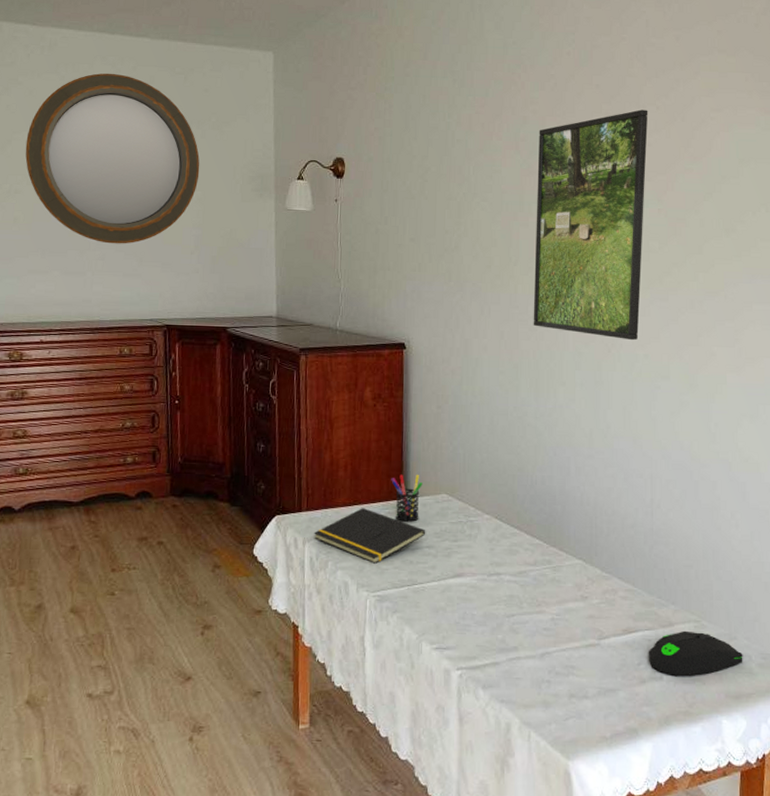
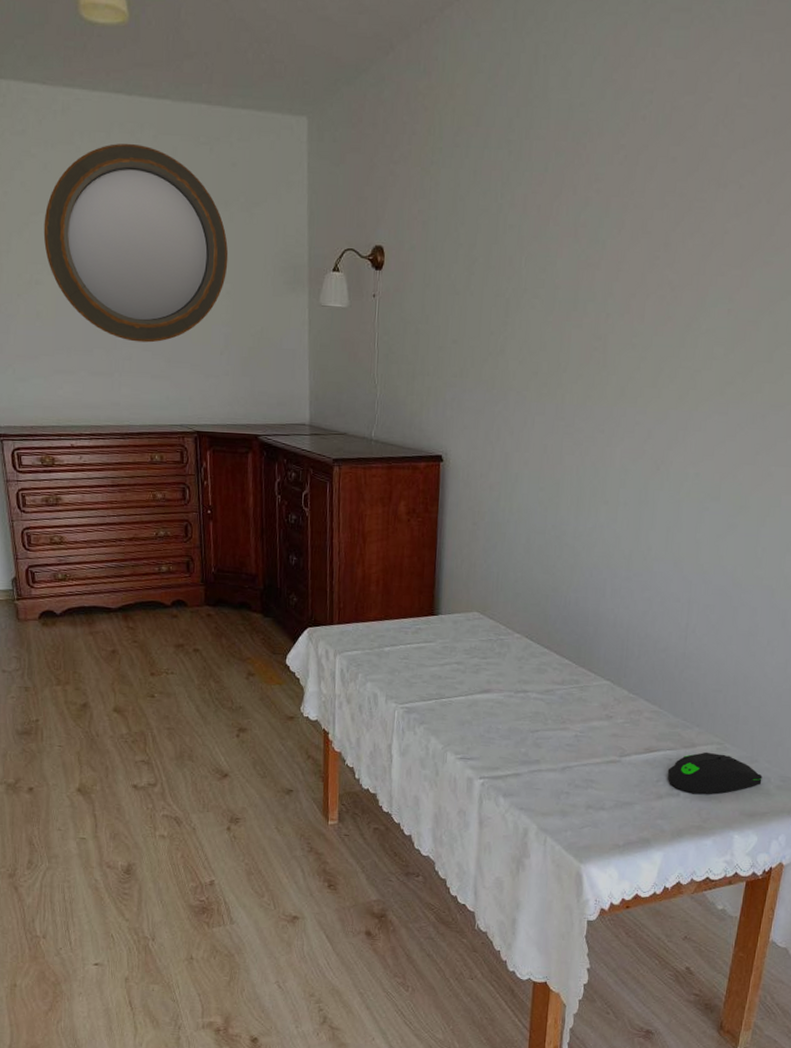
notepad: present [314,508,426,564] -> none [345,623,456,677]
pen holder: present [391,474,423,522] -> none [422,591,454,638]
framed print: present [533,109,648,341] -> none [578,188,730,458]

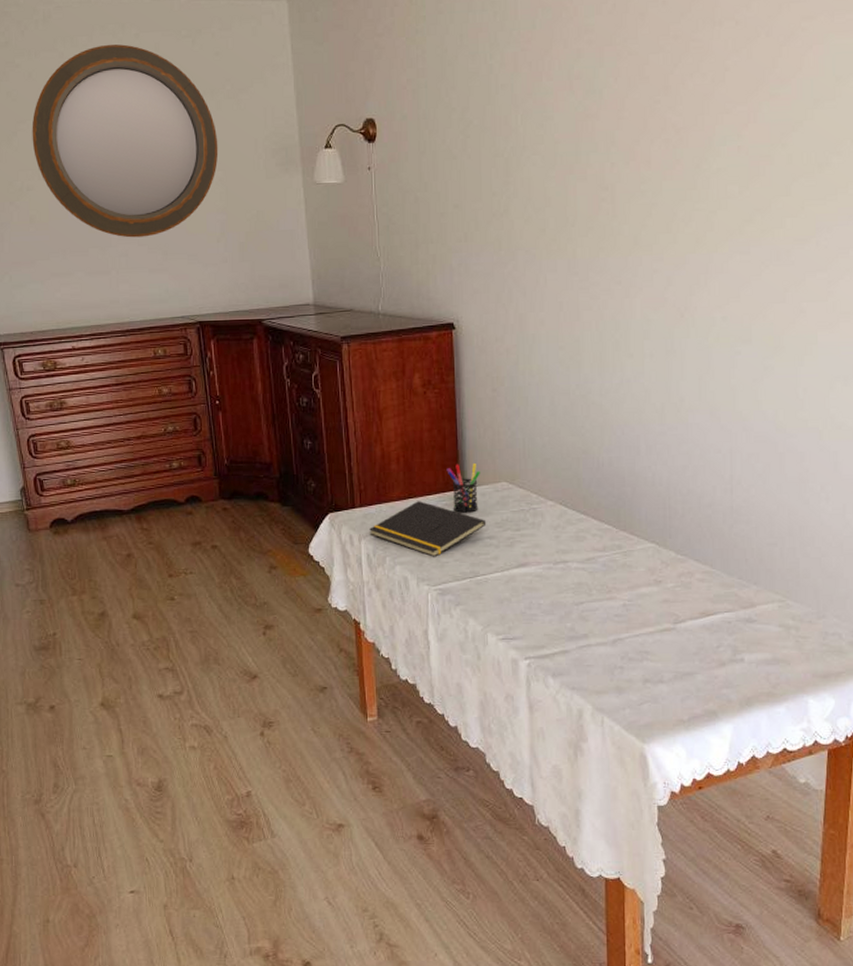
notepad: none [345,623,456,677] -> present [369,501,487,557]
pen holder: none [422,591,454,638] -> present [446,462,480,513]
computer mouse: present [668,752,762,794] -> none [729,611,832,657]

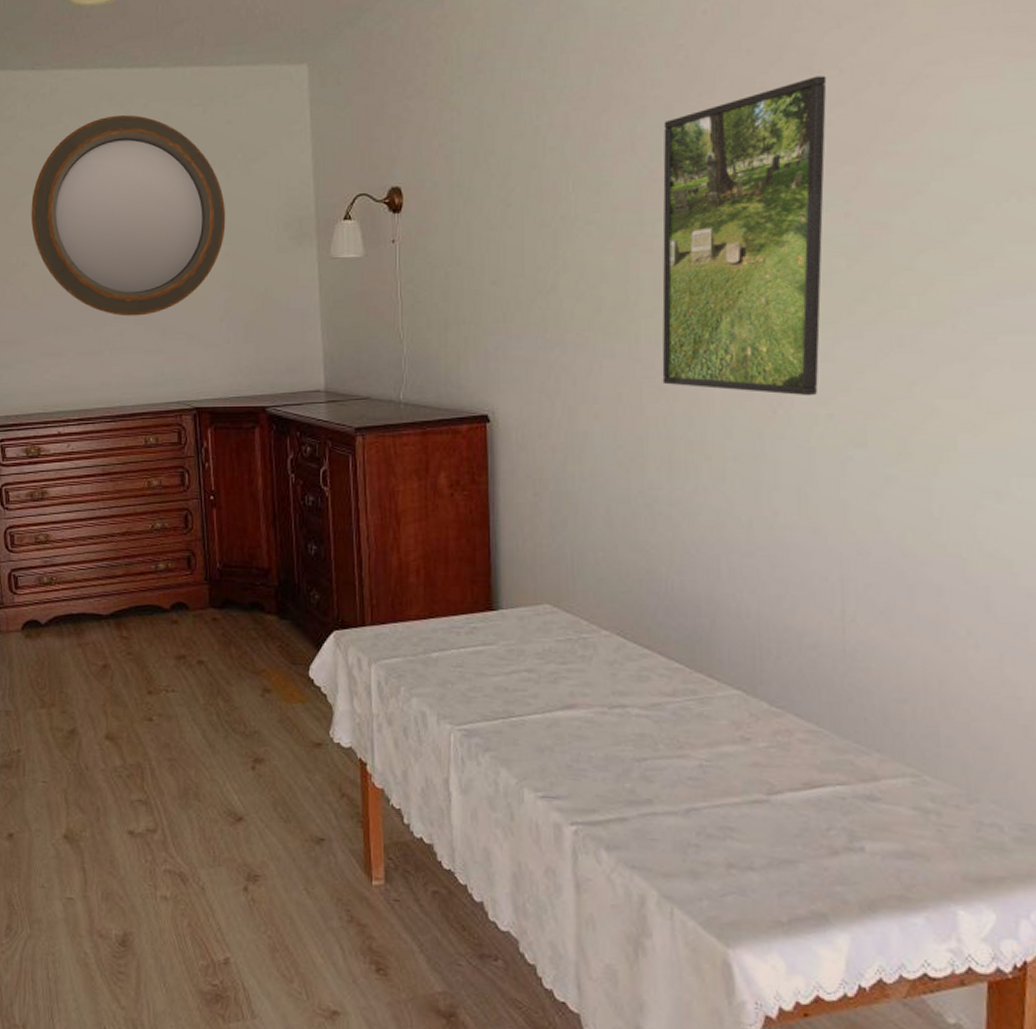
notepad: present [369,501,487,557] -> none [381,622,524,690]
pen holder: present [446,462,480,513] -> none [476,579,517,639]
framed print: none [594,26,726,302] -> present [662,75,827,396]

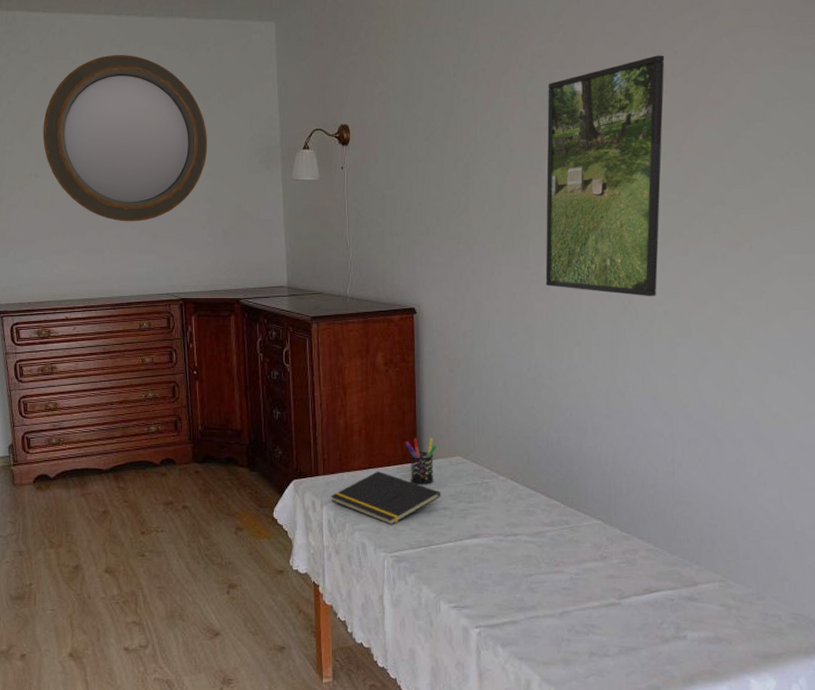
notepad: none [381,622,524,690] -> present [331,471,441,525]
pen holder: none [476,579,517,639] -> present [405,437,436,484]

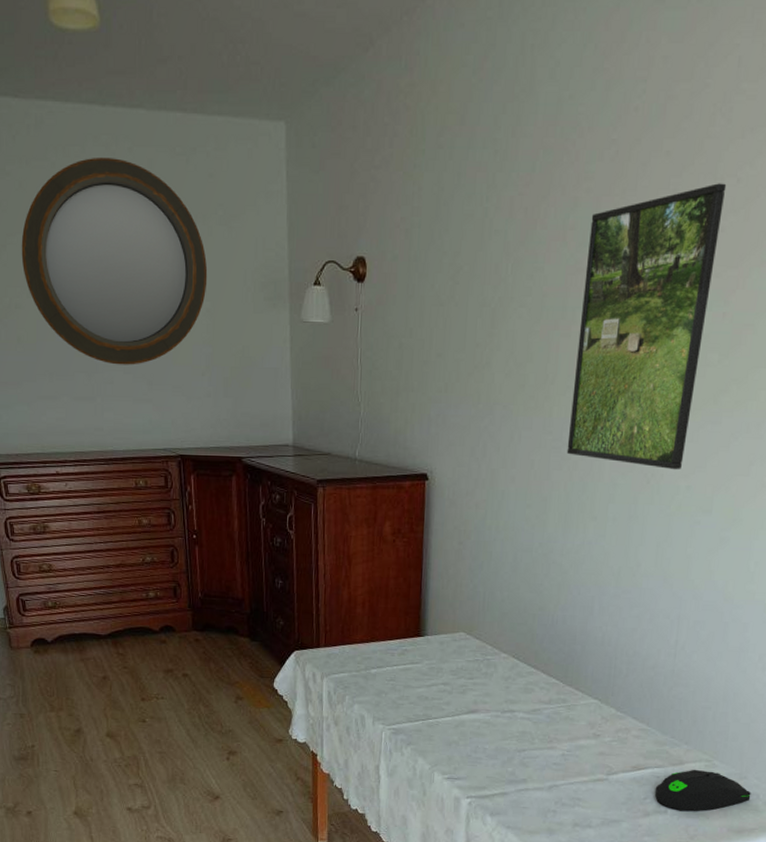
notepad: present [331,471,441,525] -> none [332,645,442,699]
pen holder: present [405,437,436,484] -> none [409,612,440,659]
computer mouse: none [672,590,772,636] -> present [655,769,751,811]

